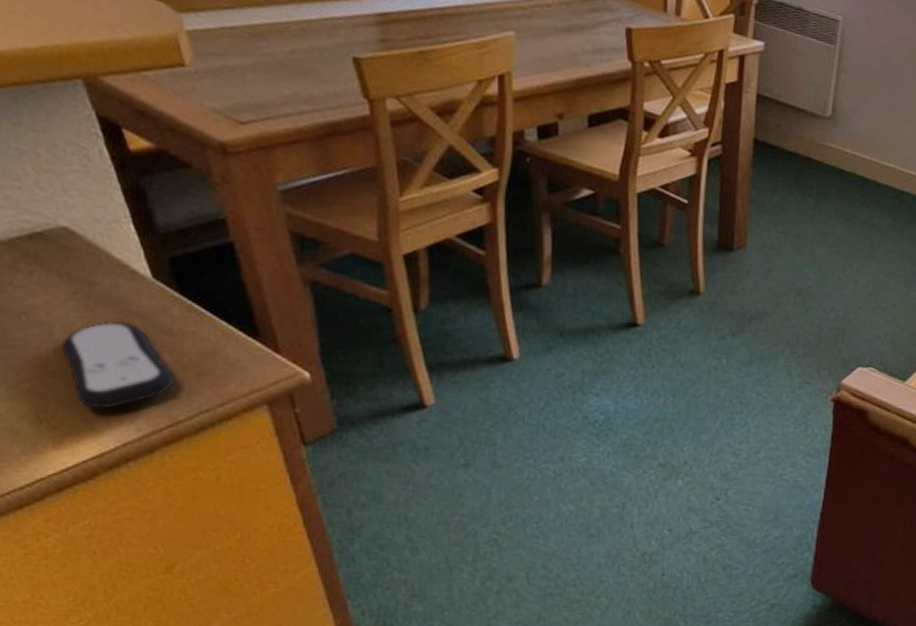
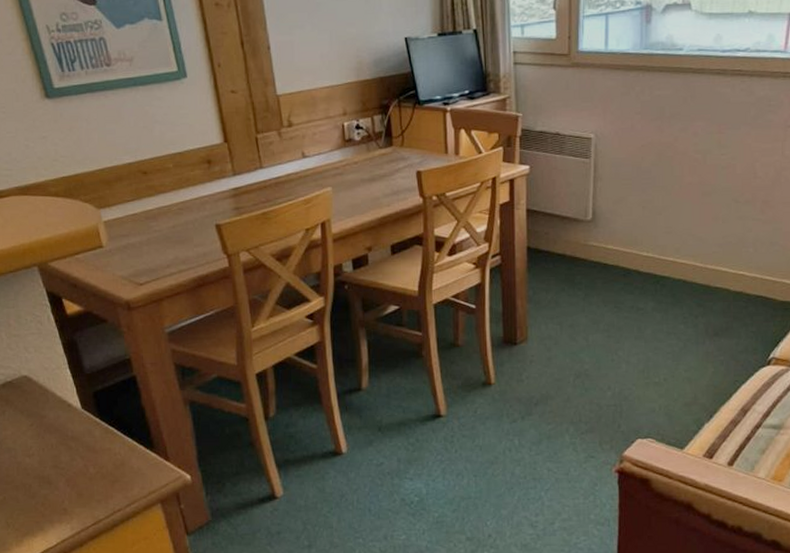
remote control: present [61,321,175,409] -> none [22,444,97,513]

